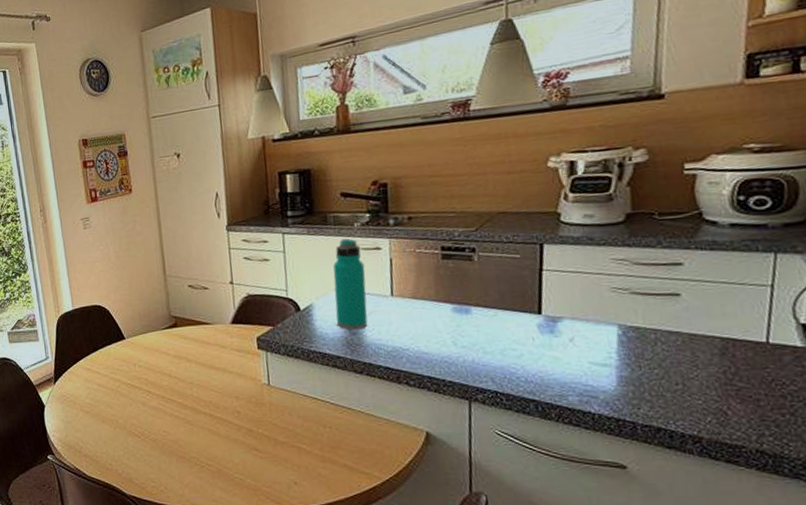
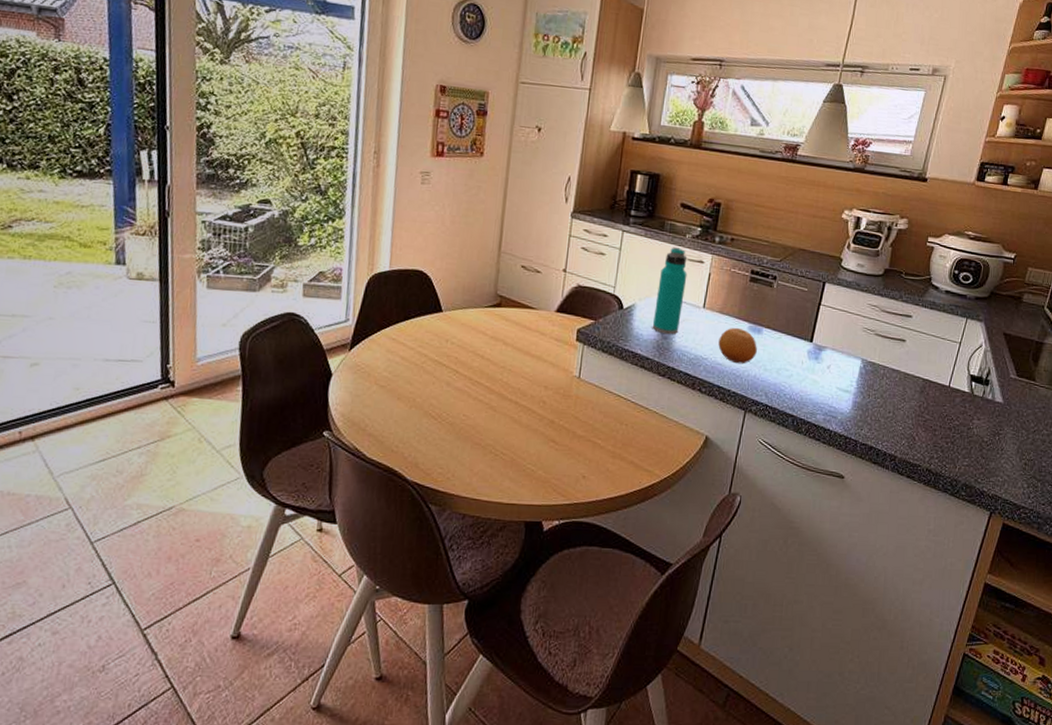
fruit: none [418,311,470,350] -> present [718,327,757,364]

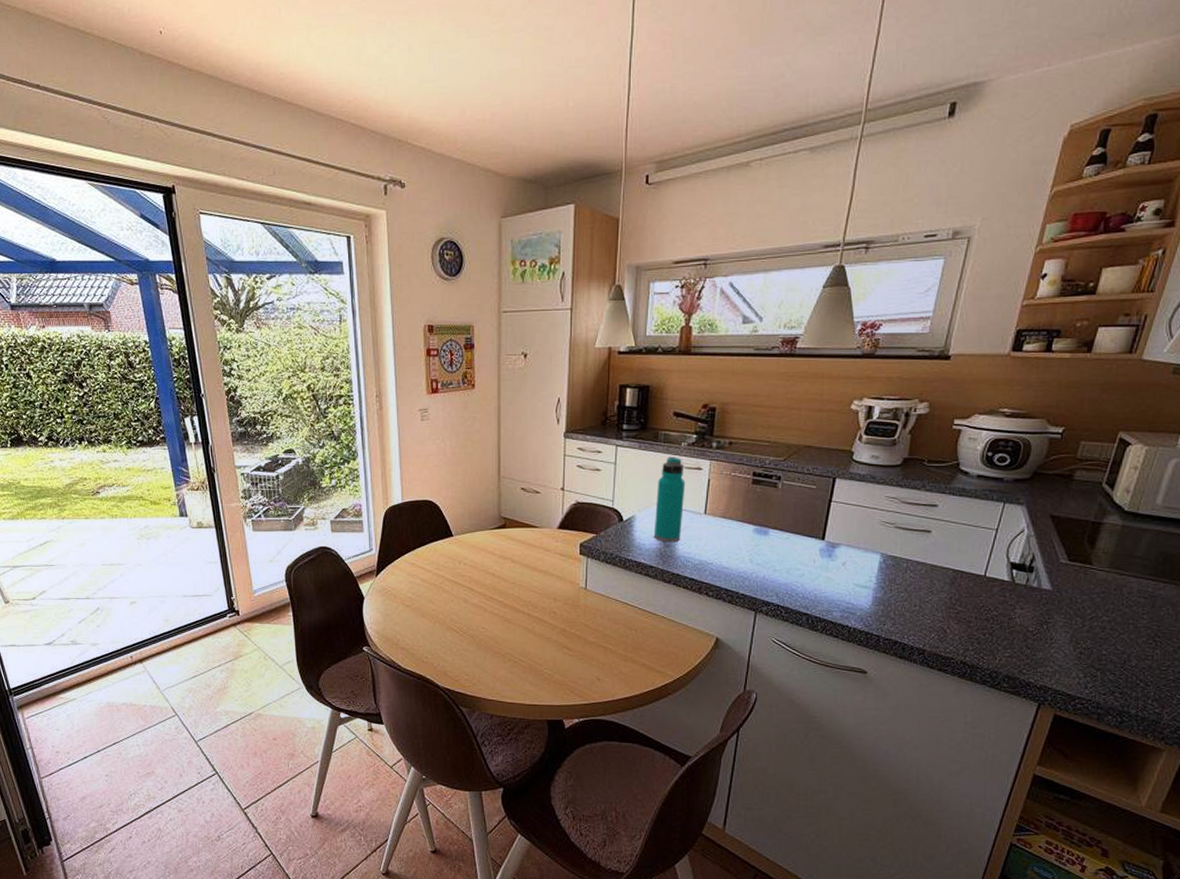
fruit: present [718,327,757,364] -> none [723,530,764,567]

